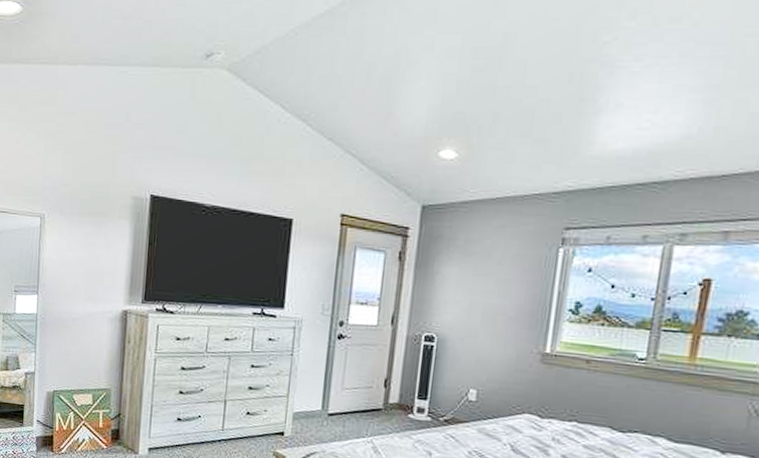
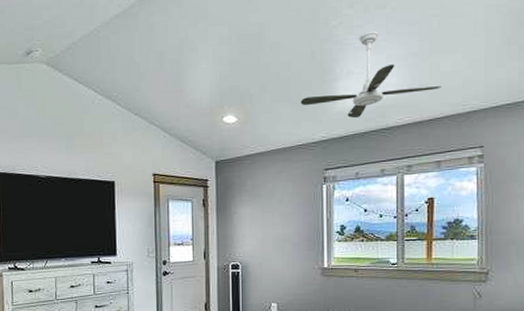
ceiling fan: none [544,51,747,166] -> present [300,30,442,119]

